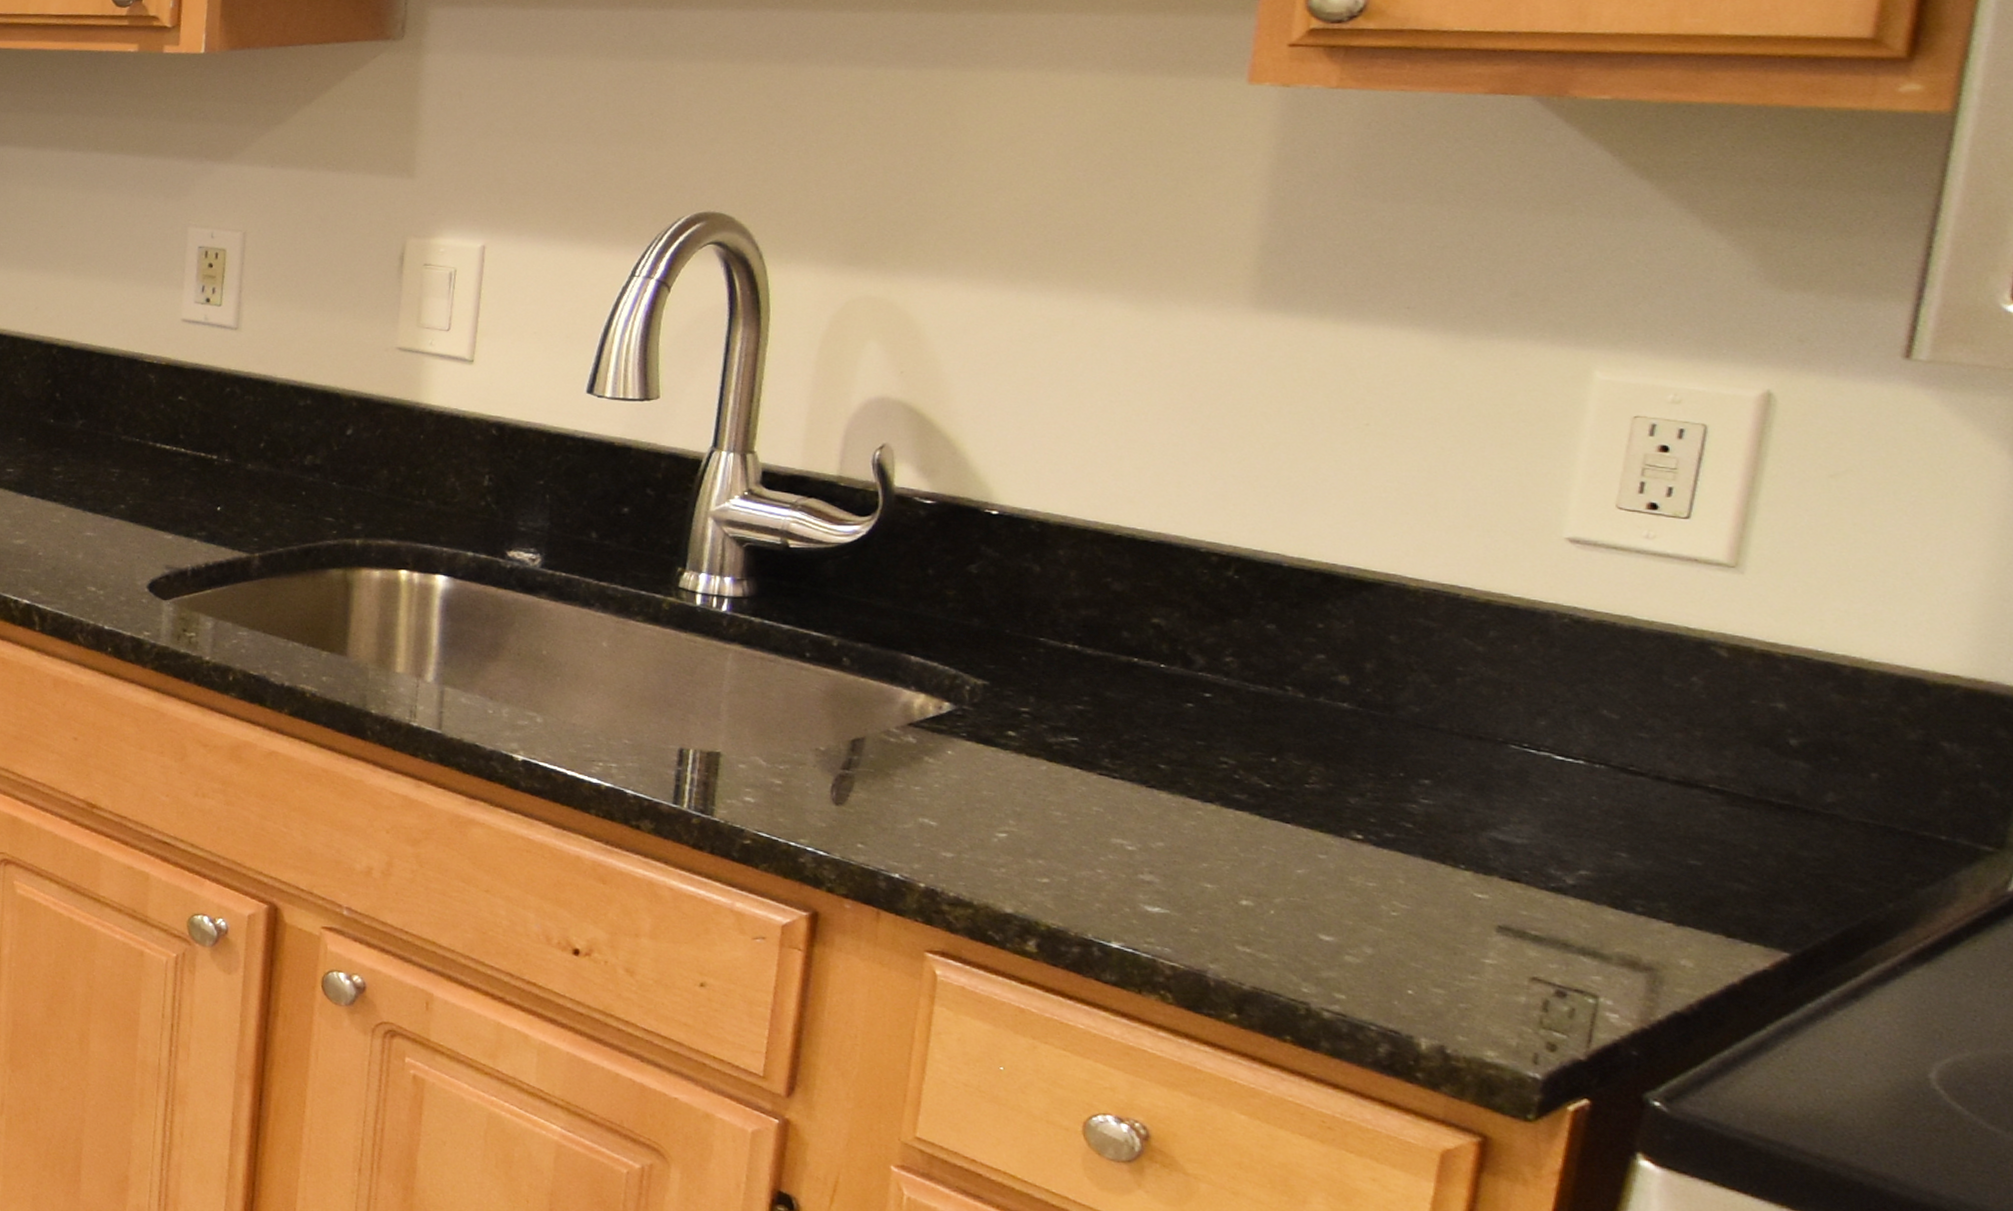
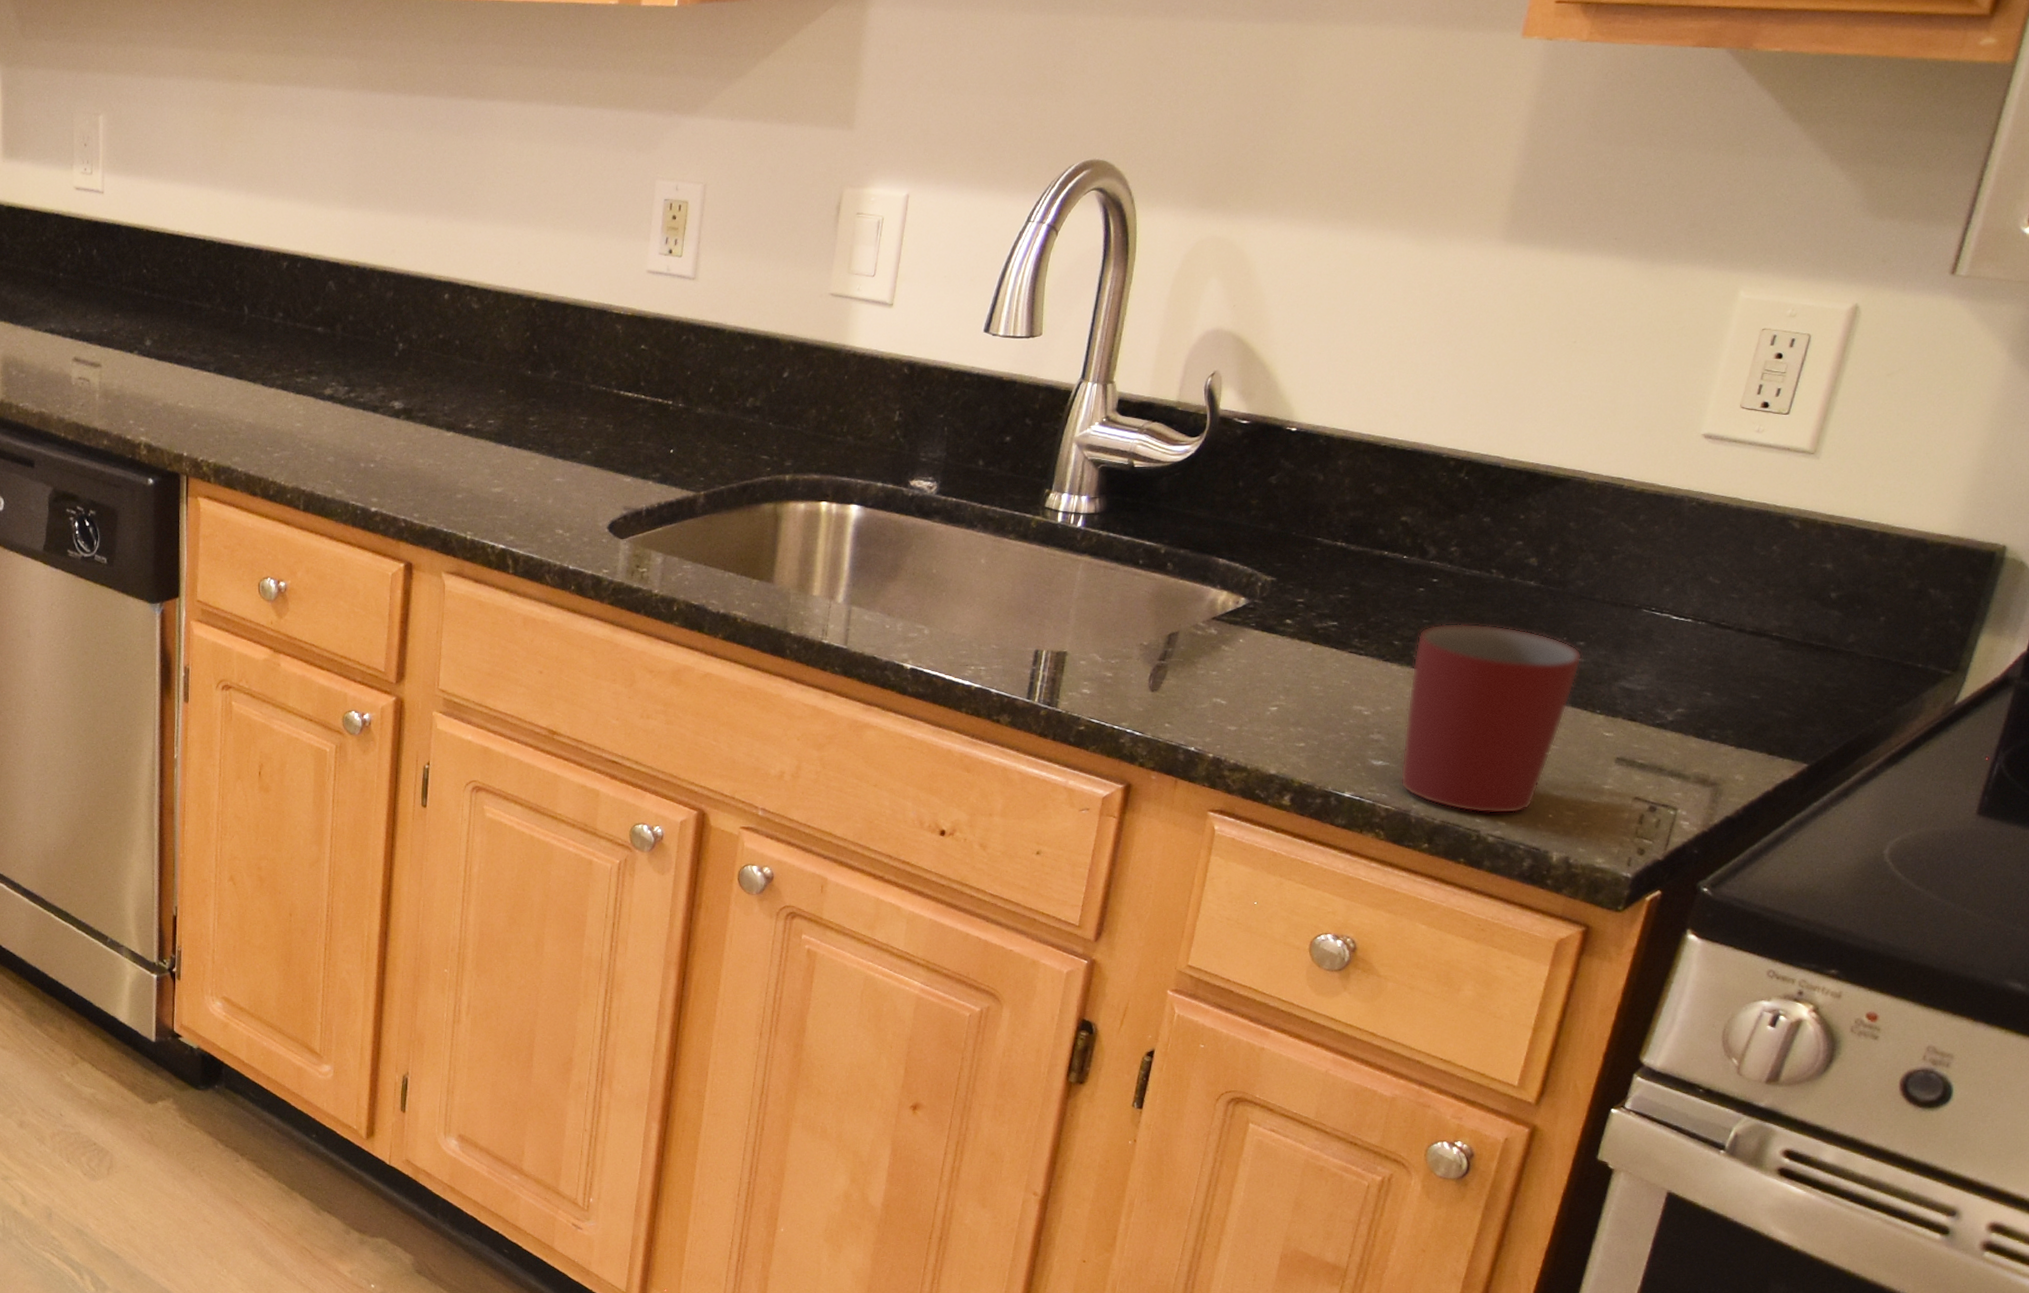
mug: none [1186,747,1430,986] -> present [1400,623,1583,814]

